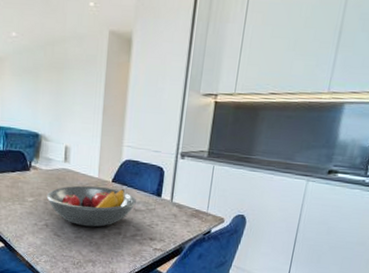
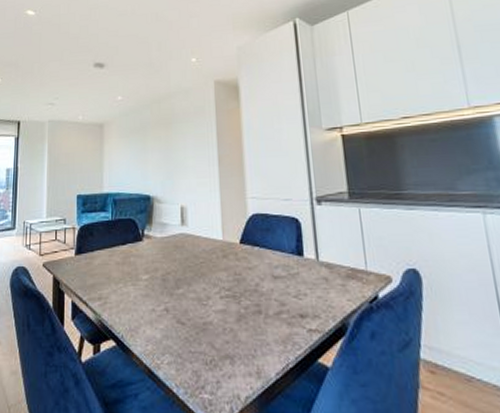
fruit bowl: present [46,185,136,227] -> none [164,250,274,307]

